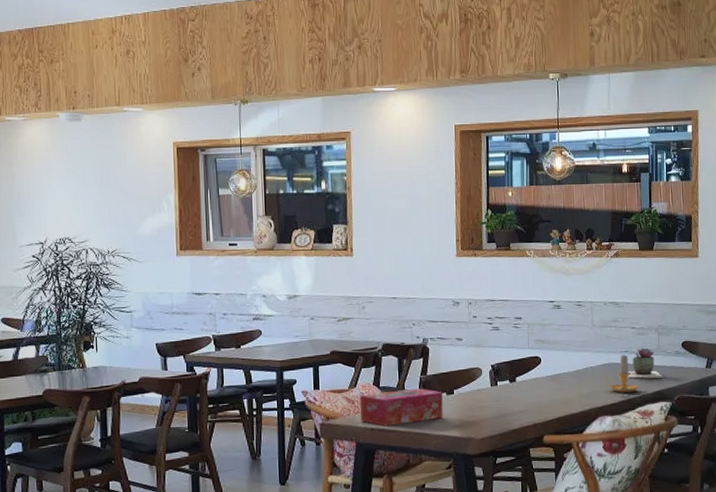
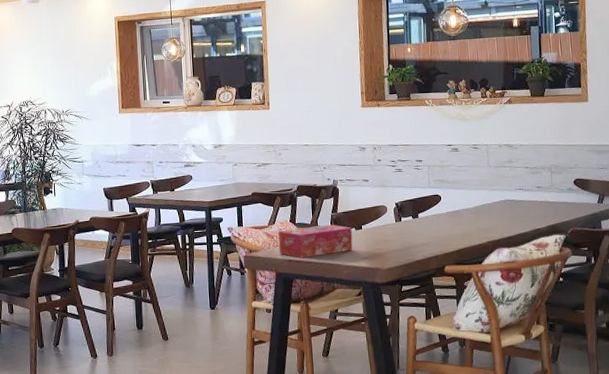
candle: present [603,353,639,393] -> none [499,191,534,227]
succulent plant: present [627,348,663,379] -> none [522,185,557,215]

